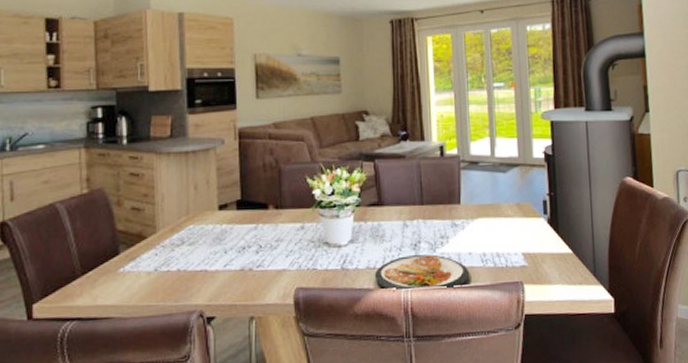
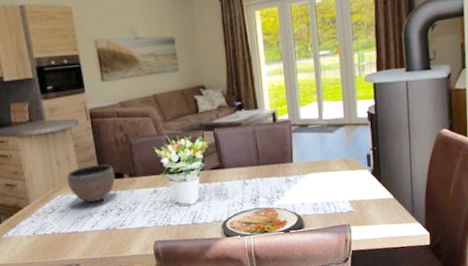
bowl: none [202,191,259,236] -> present [66,164,116,203]

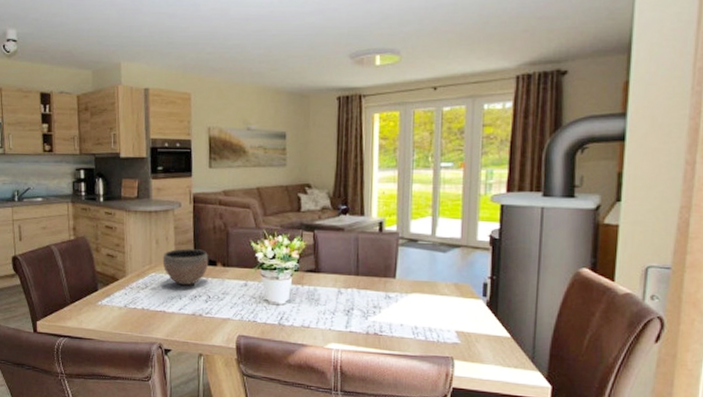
dish: present [221,207,304,240] -> none [308,320,400,356]

